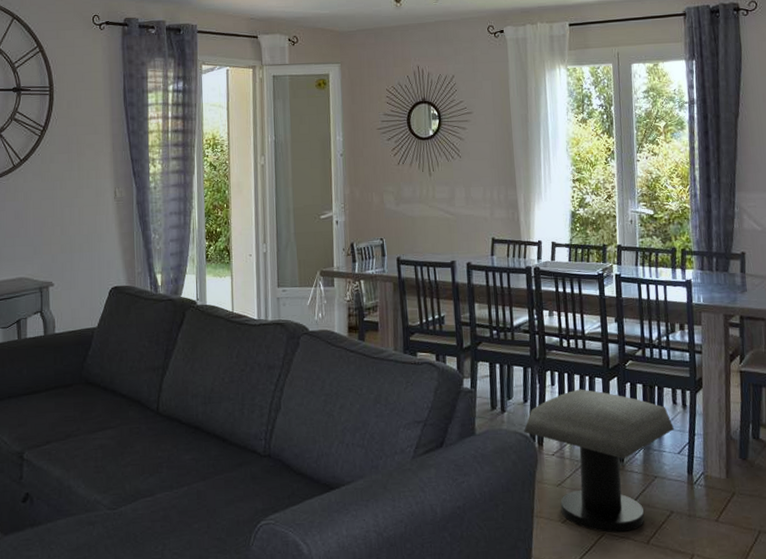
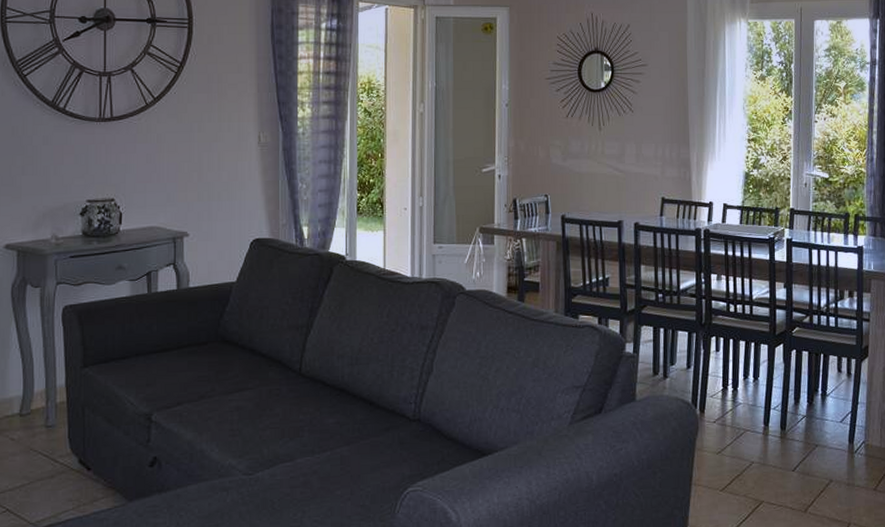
stool: present [524,389,675,533] -> none [686,355,838,502]

